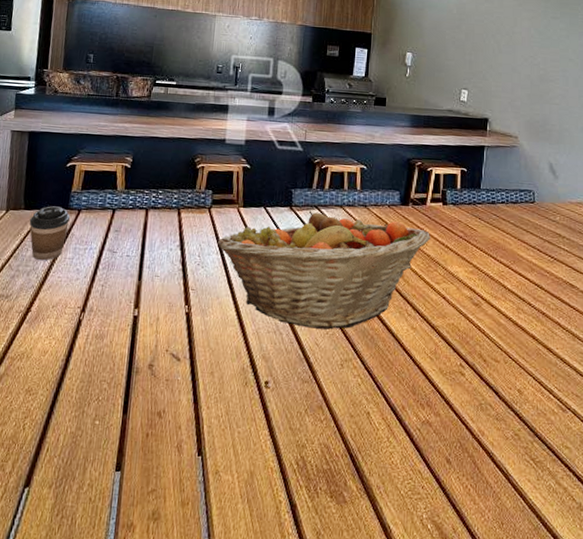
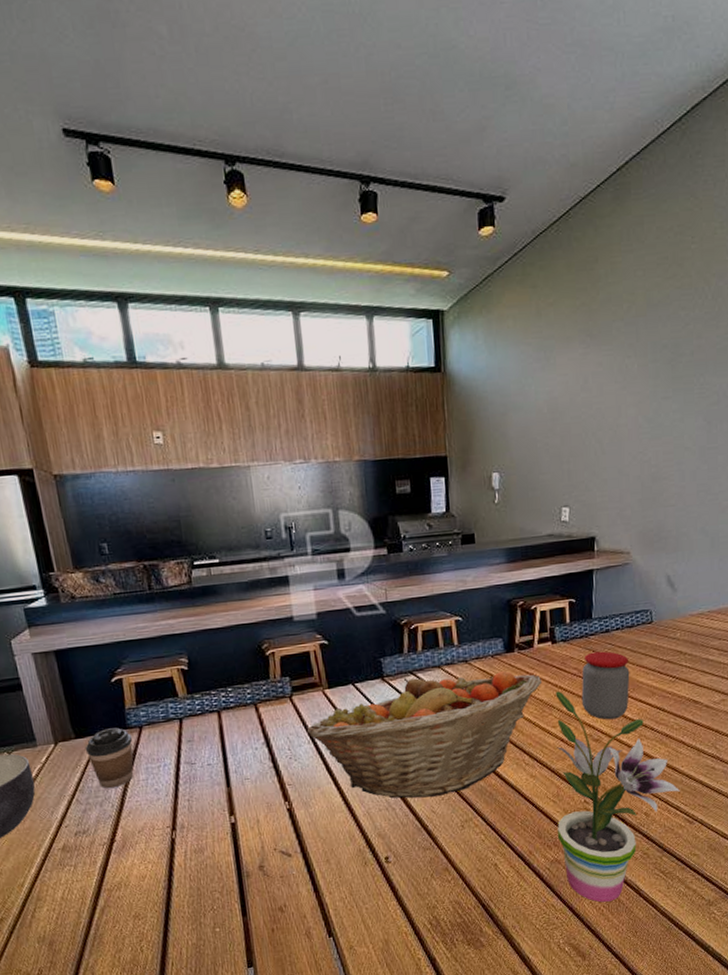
potted plant: none [432,249,554,481] -> present [555,691,680,903]
jar: none [465,219,512,288] -> present [581,651,630,720]

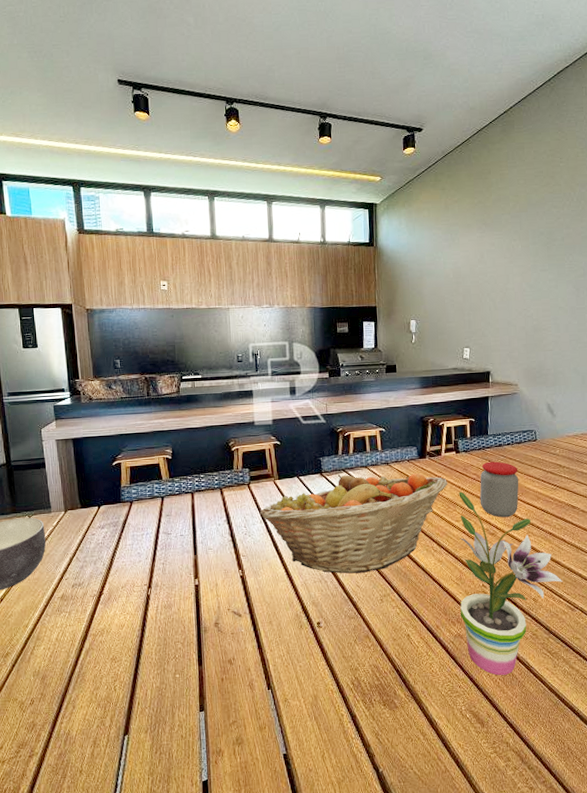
coffee cup: present [85,728,134,789] -> none [87,501,124,550]

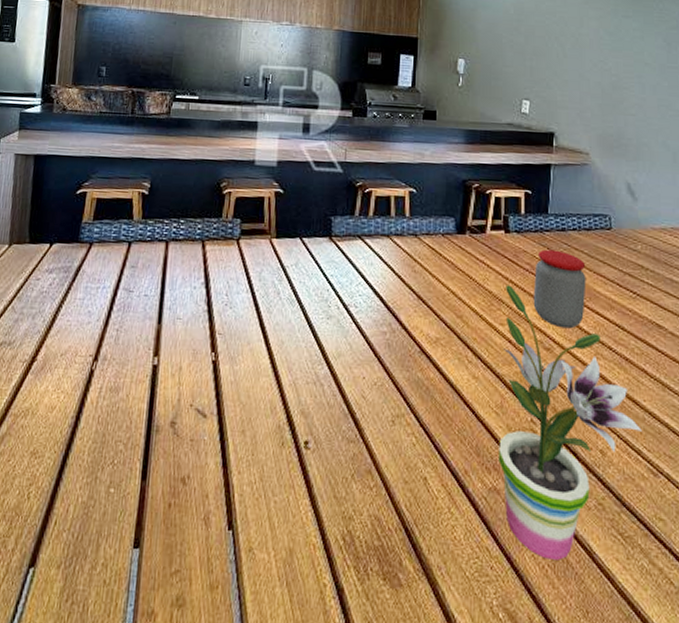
fruit basket: present [260,473,447,574] -> none [248,241,491,380]

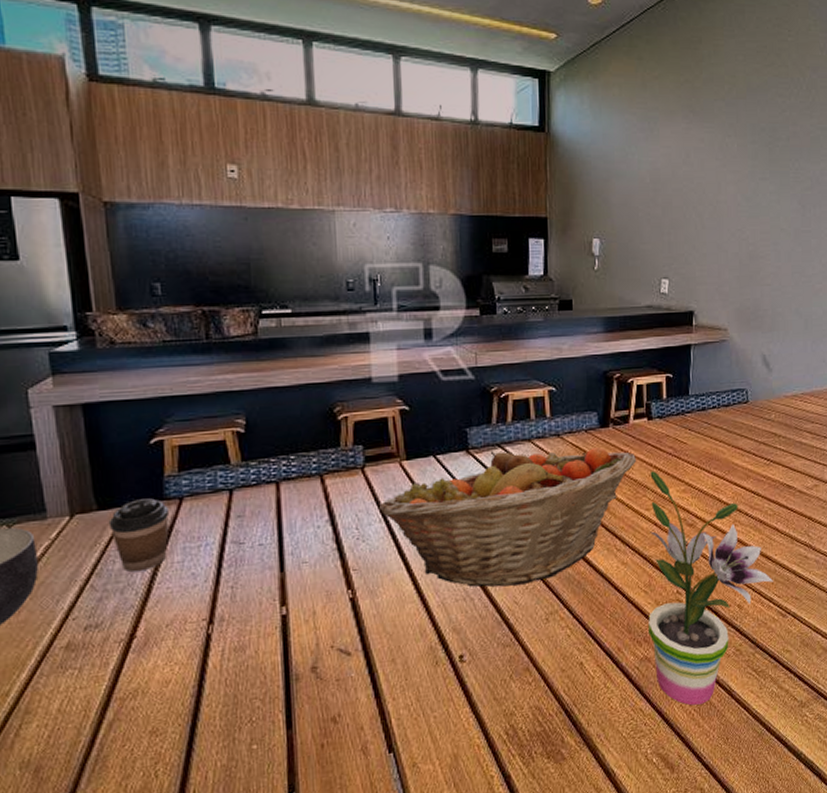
coffee cup: none [34,239,80,302] -> present [108,498,169,573]
fruit basket: none [248,241,491,380] -> present [379,447,636,587]
jar: present [533,249,587,329] -> none [676,430,726,504]

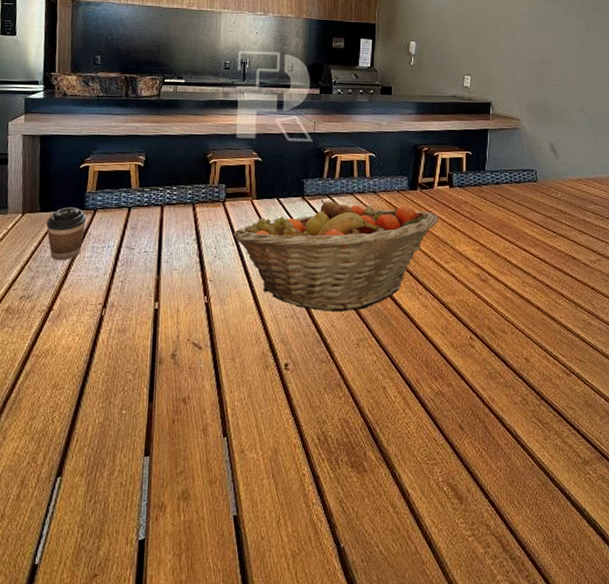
potted plant: present [648,471,773,706] -> none [444,230,558,444]

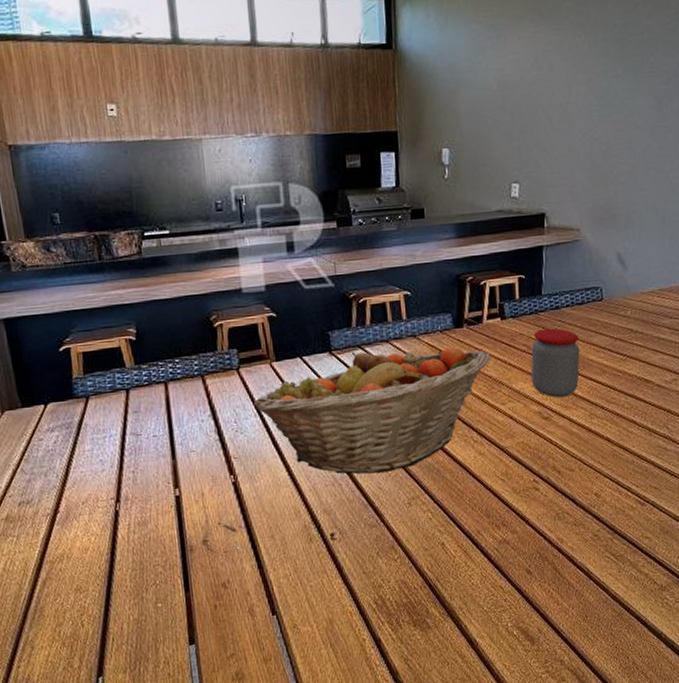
coffee cup: present [46,207,86,261] -> none [31,397,80,459]
jar: none [472,200,516,264] -> present [531,328,580,398]

